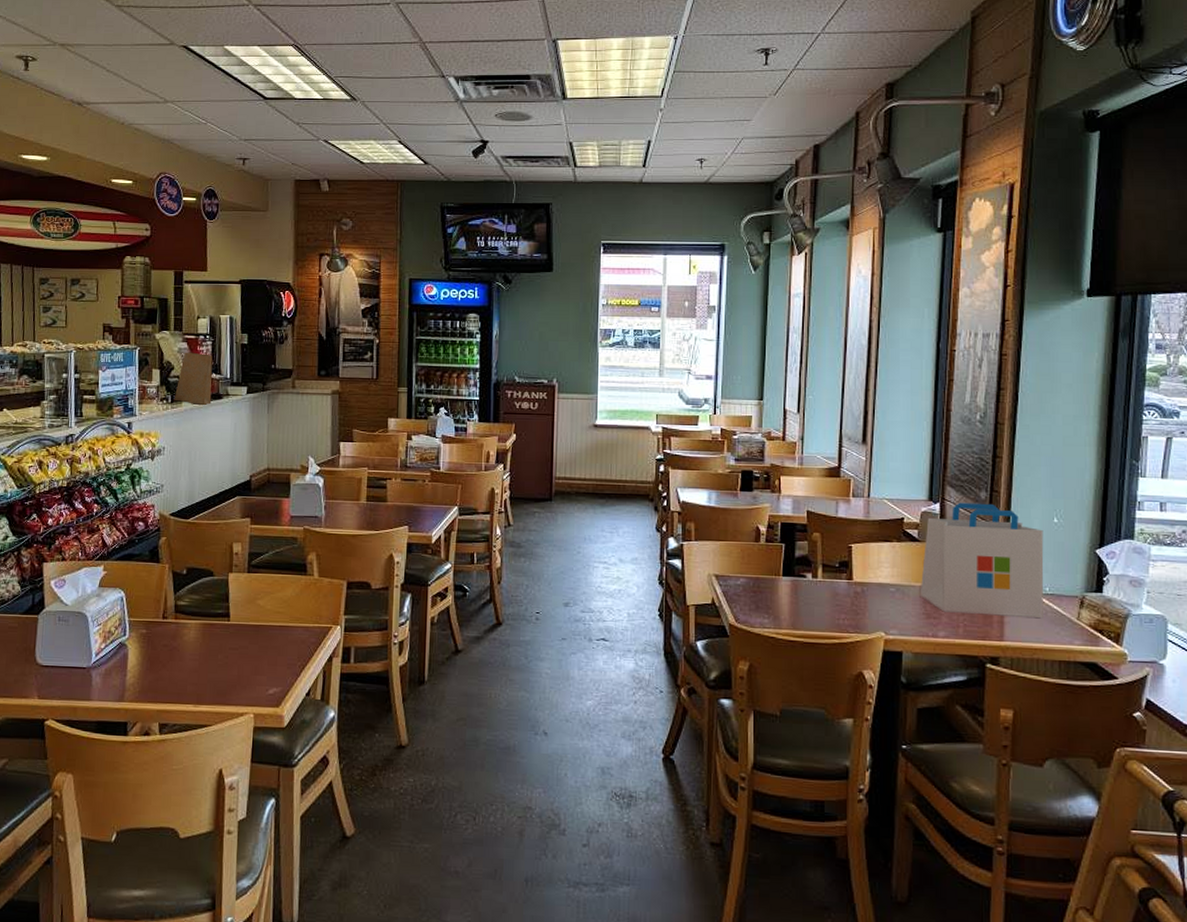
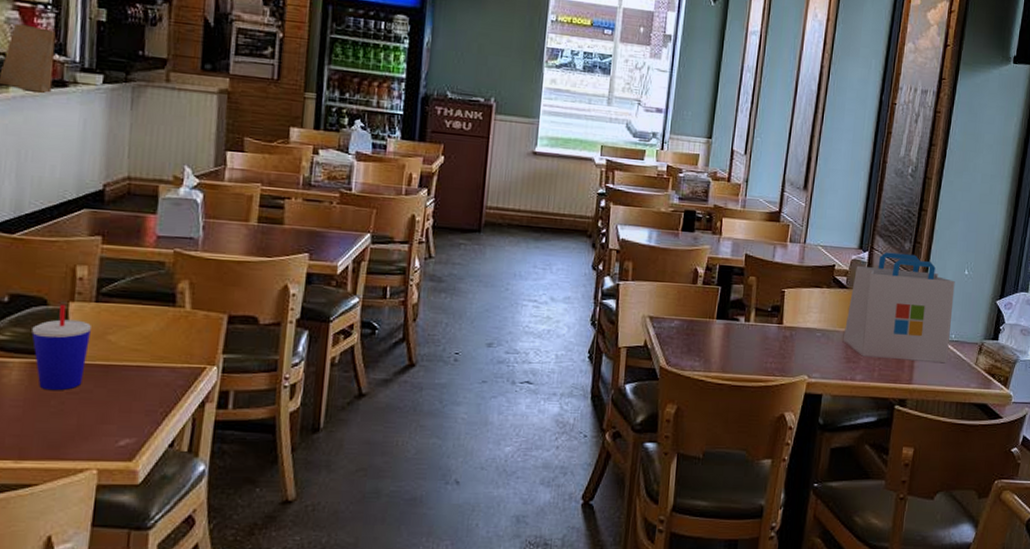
beverage cup: none [203,575,245,647] -> present [31,304,91,391]

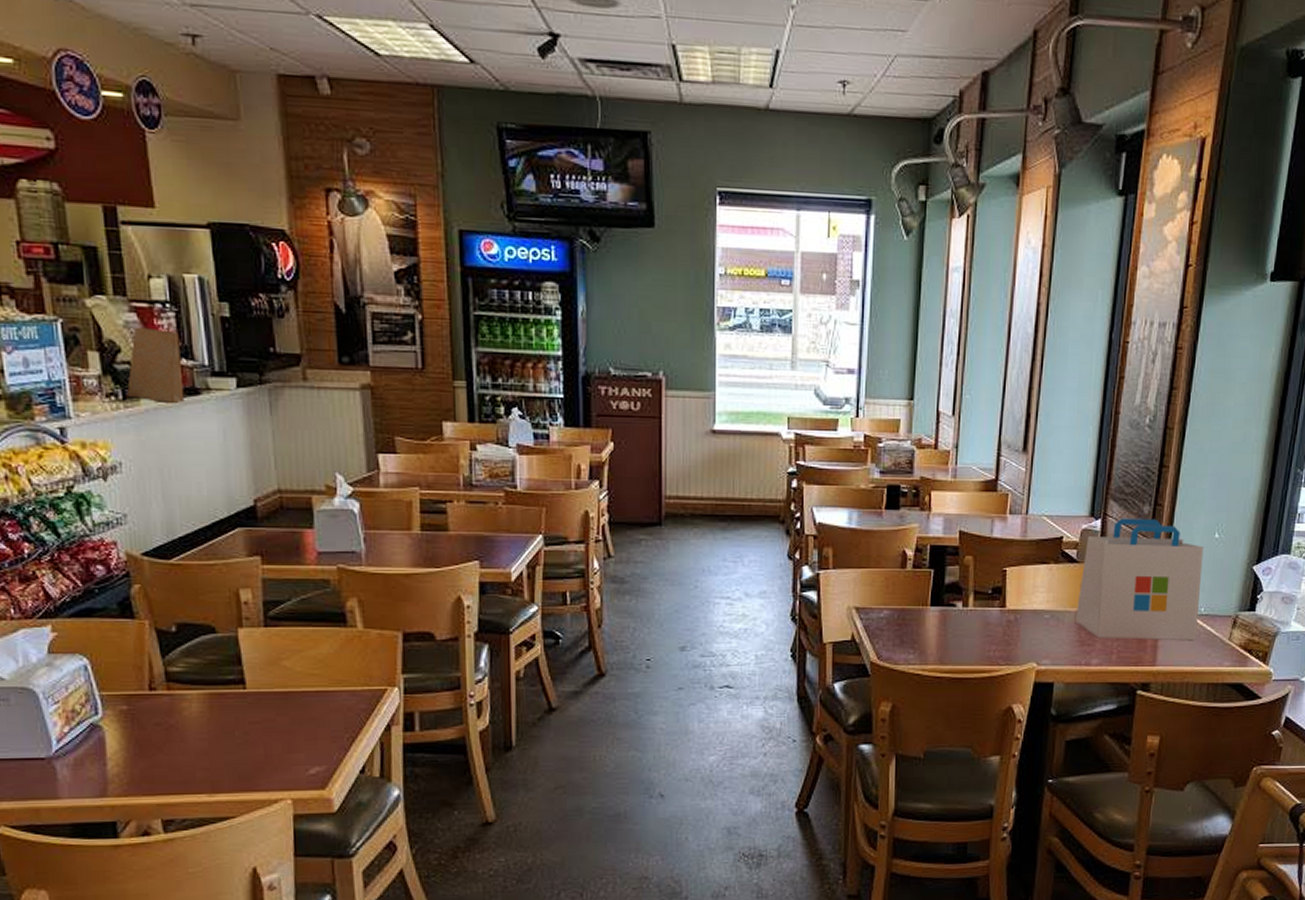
beverage cup: present [31,304,91,391] -> none [204,630,265,722]

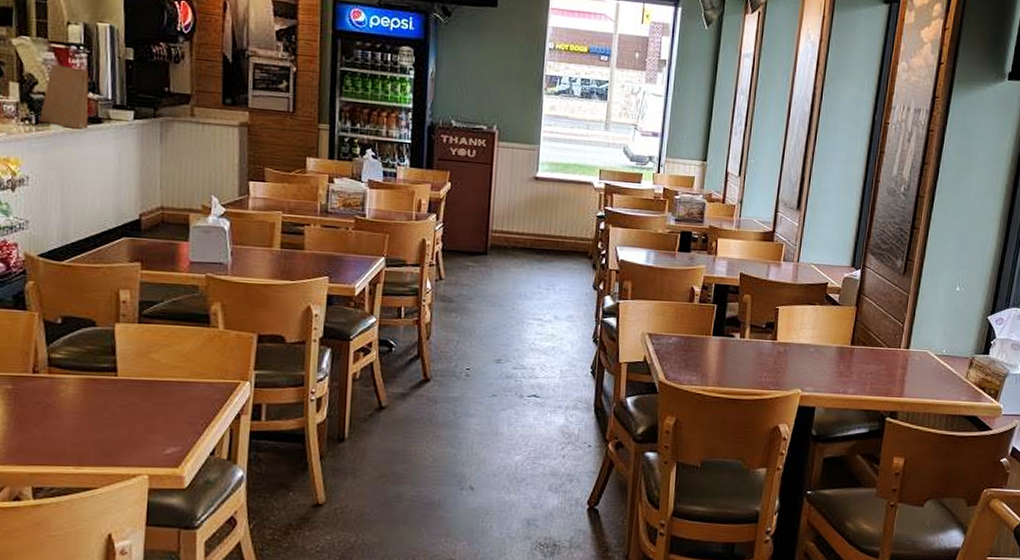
shopping bag: present [1075,518,1204,641] -> none [835,269,947,378]

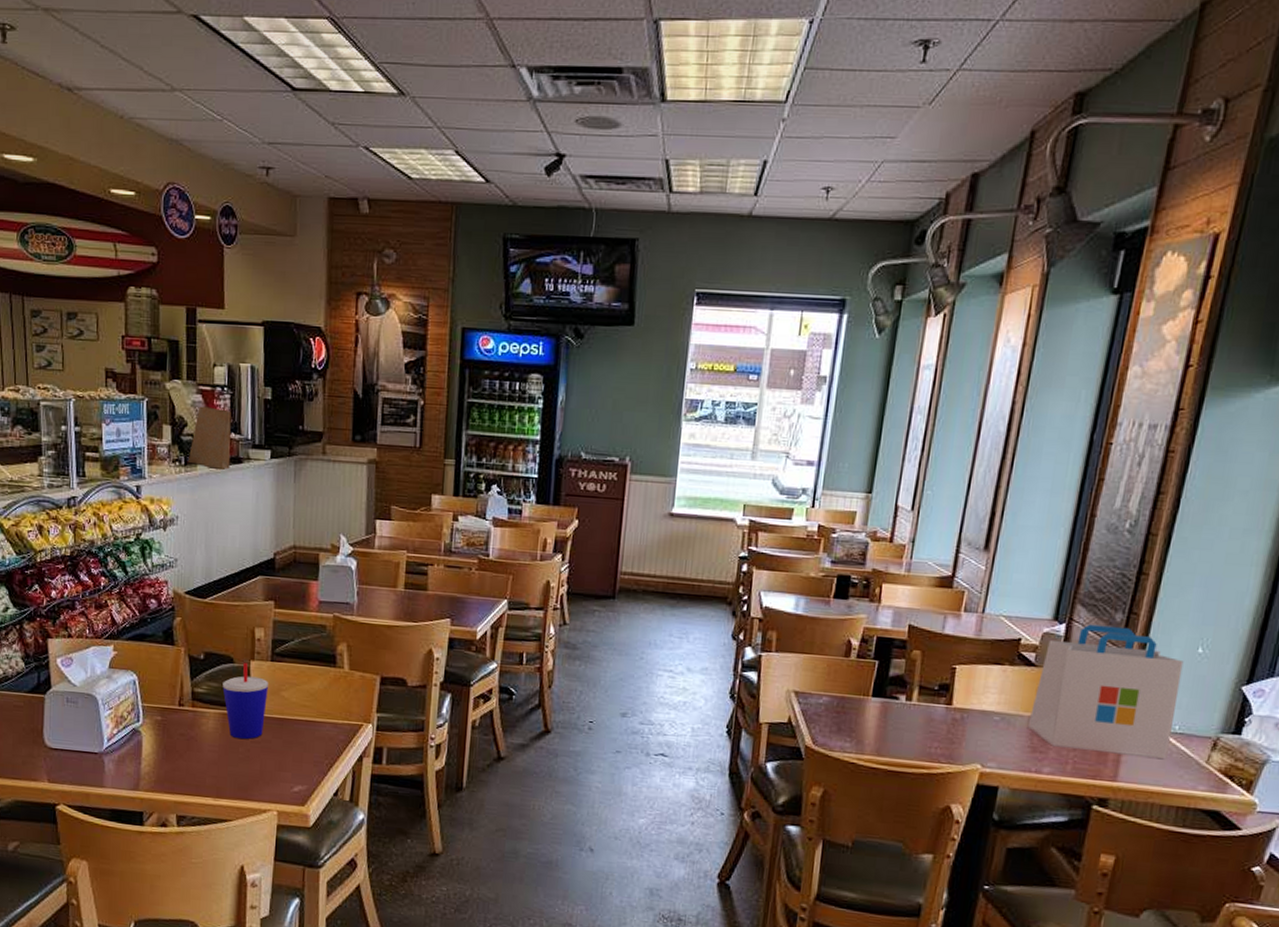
beverage cup: none [83,325,136,404] -> present [222,662,268,740]
shopping bag: none [835,269,947,378] -> present [1027,624,1184,760]

